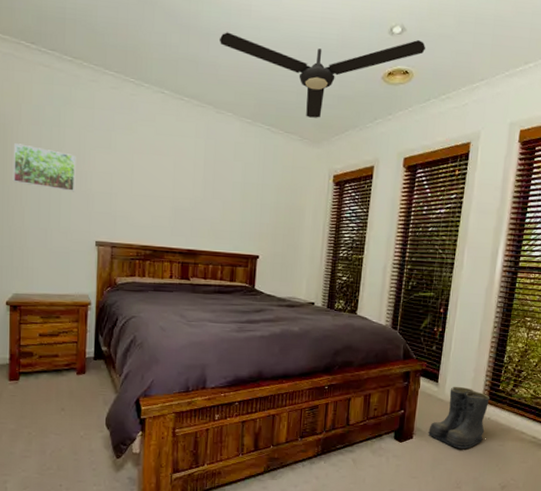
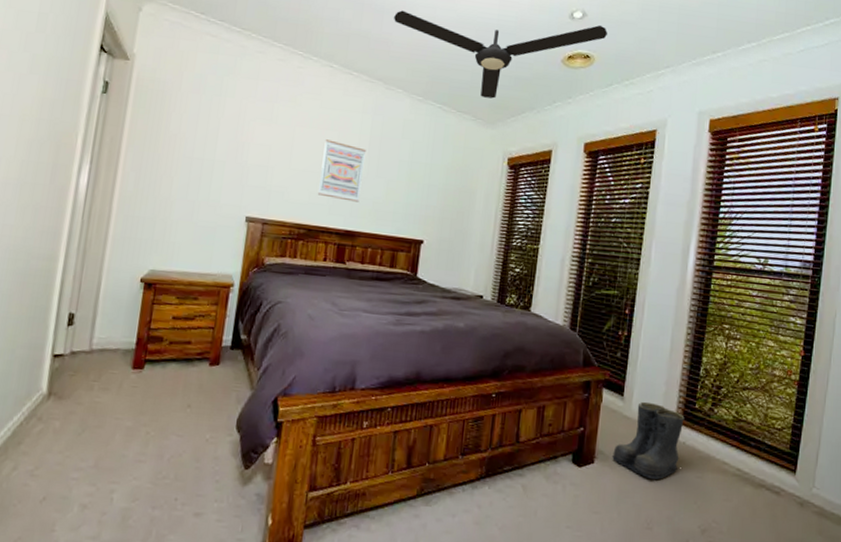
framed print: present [14,143,76,192] -> none [165,111,235,164]
wall art: none [159,165,202,223] -> present [317,139,367,202]

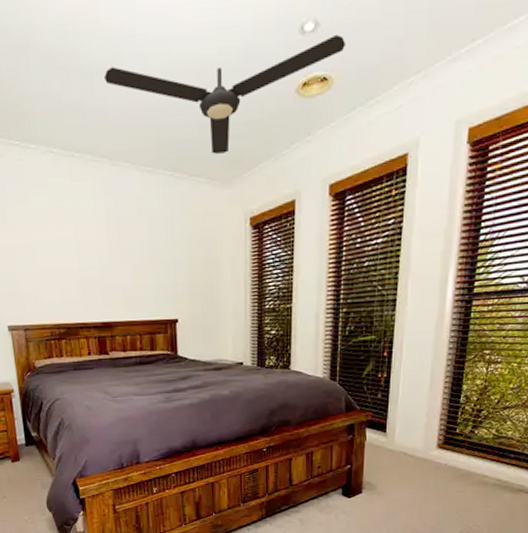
wall art: present [317,139,367,202] -> none [63,233,110,294]
boots: present [611,401,685,480] -> none [378,434,446,500]

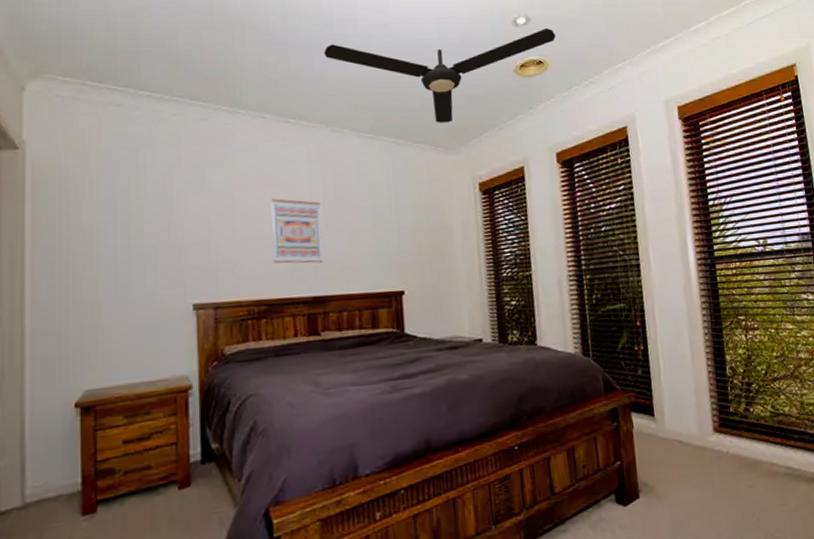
wall art: none [63,233,110,294] -> present [271,198,323,264]

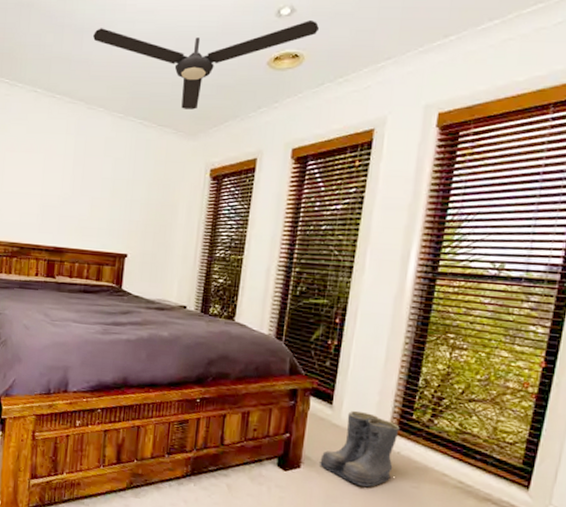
wall art: present [271,198,323,264] -> none [27,162,71,220]
boots: none [656,416,730,501] -> present [318,410,400,488]

